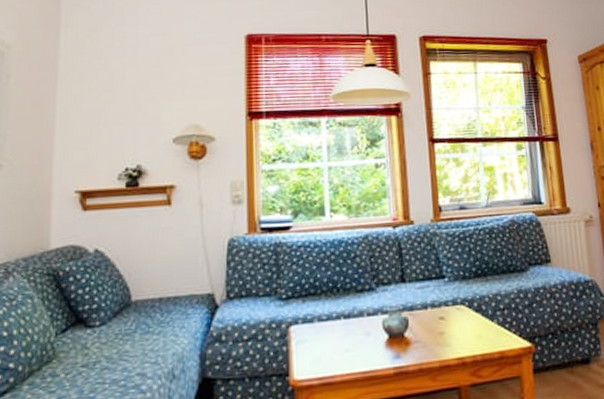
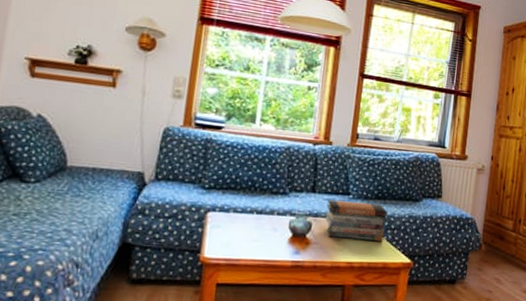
book stack: none [420,283,494,332] -> present [325,200,387,242]

